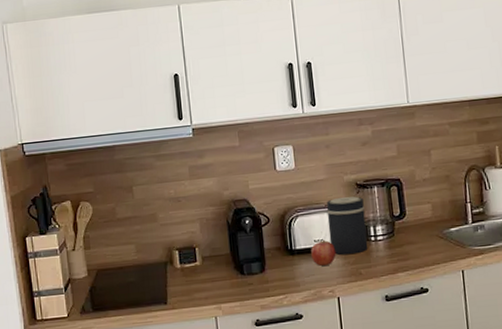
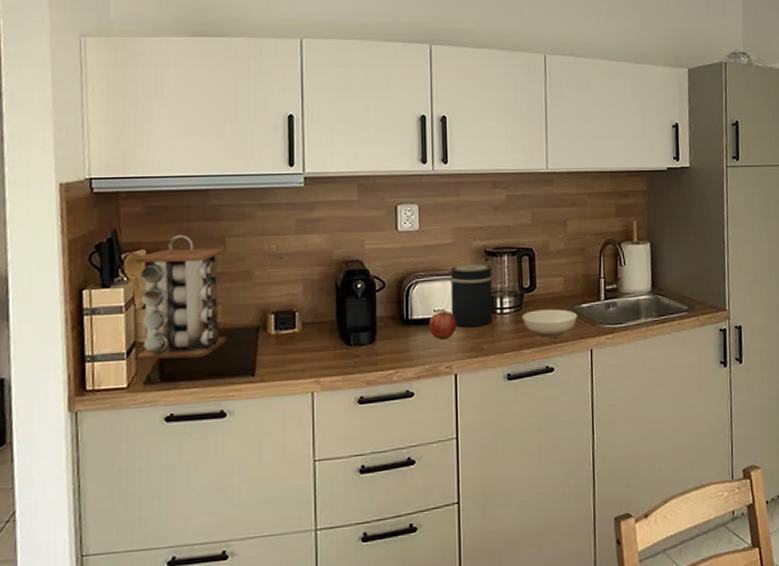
spice rack: none [63,186,141,293] -> present [135,235,226,360]
bowl: none [395,234,448,261] -> present [522,309,578,338]

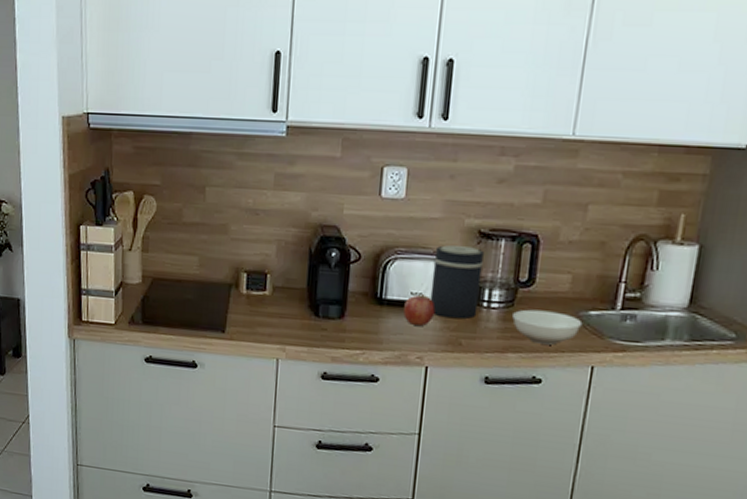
spice rack: present [135,235,226,360] -> none [124,179,203,307]

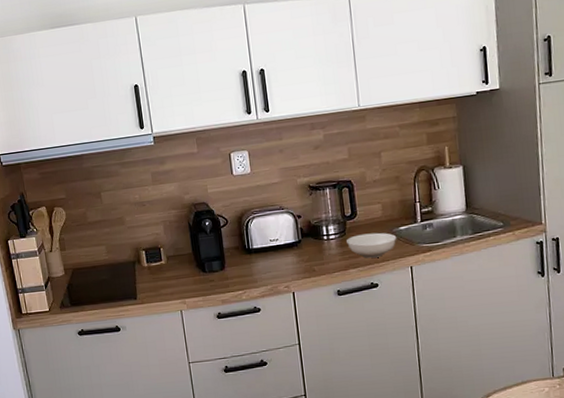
fruit: present [403,293,436,326] -> none [267,239,291,264]
cylinder: present [430,245,484,319] -> none [281,198,321,253]

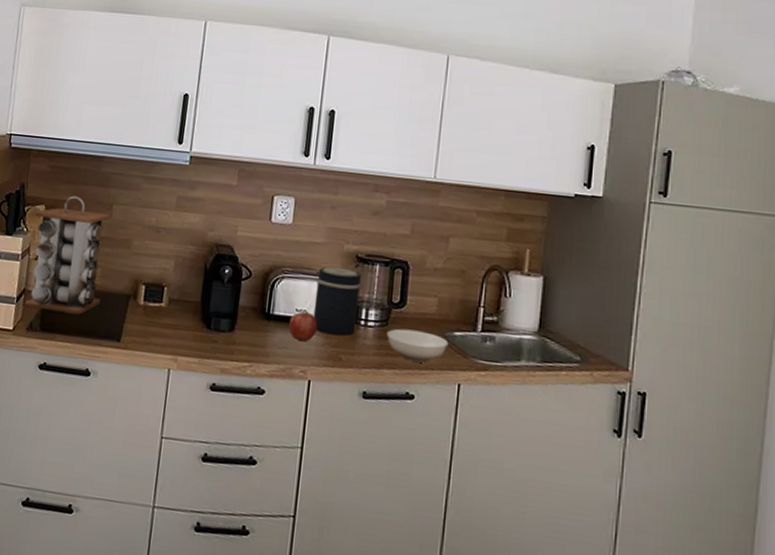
spice rack: none [39,192,112,290] -> present [25,196,110,315]
fruit: none [267,239,291,264] -> present [289,310,318,341]
cylinder: none [281,198,321,253] -> present [313,267,361,336]

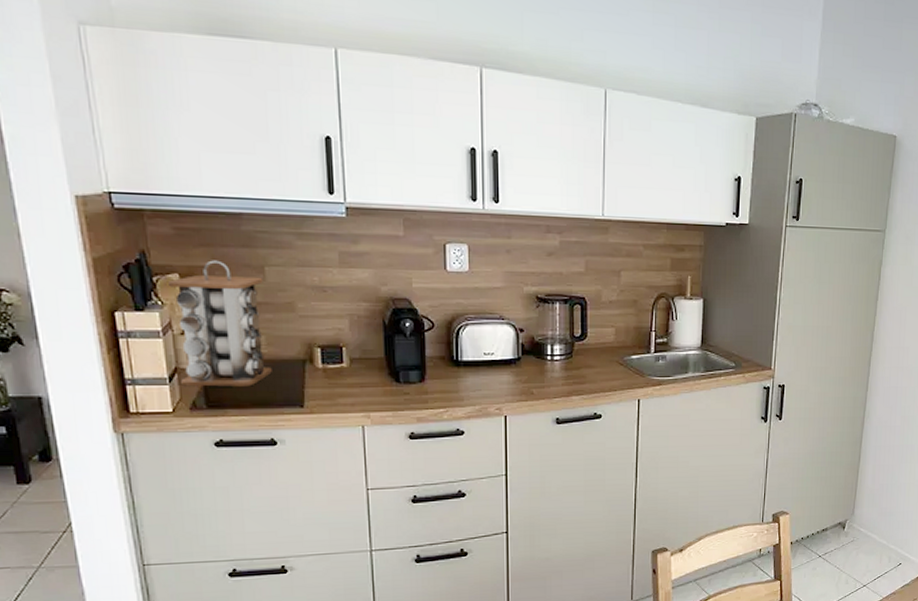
fruit: present [289,310,318,341] -> none [479,353,507,381]
cylinder: present [313,267,361,336] -> none [501,310,543,372]
bowl: present [387,328,449,363] -> none [573,359,627,386]

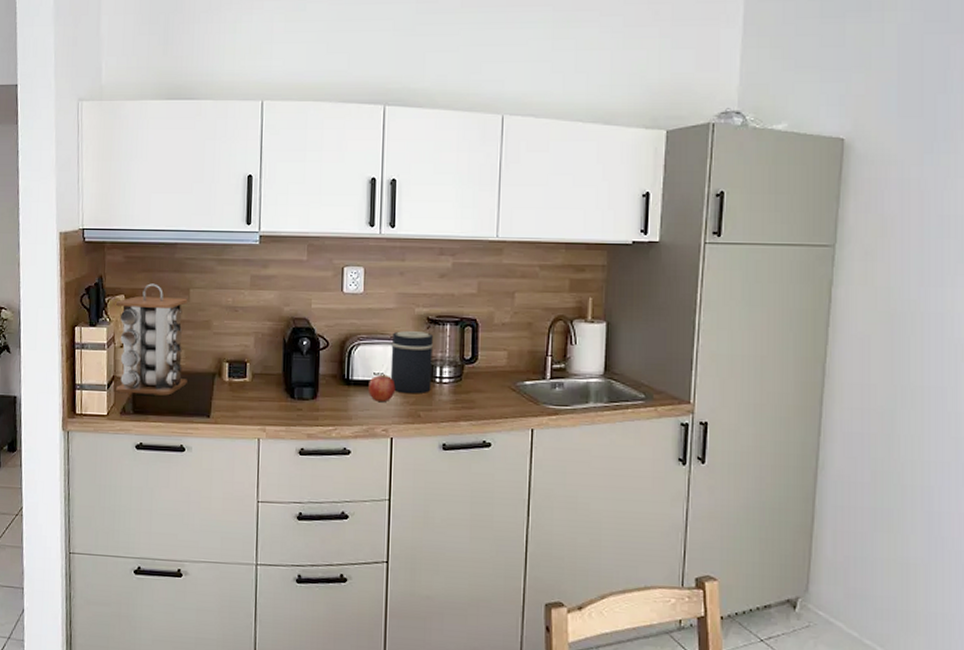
fruit: none [479,353,507,381] -> present [368,373,396,402]
cylinder: none [501,310,543,372] -> present [390,331,433,394]

